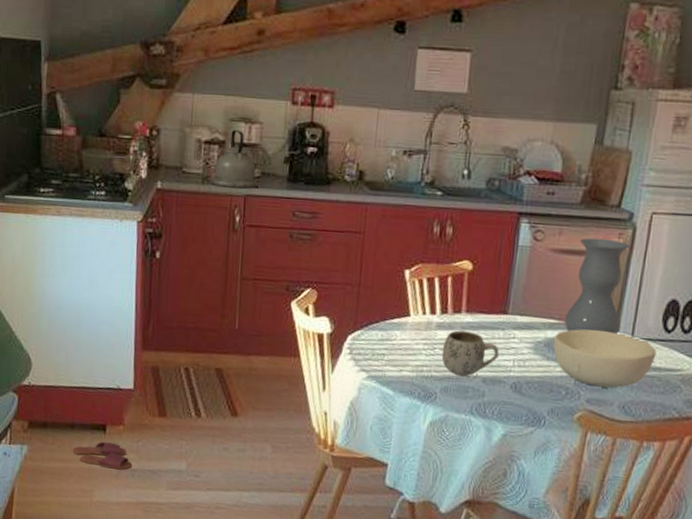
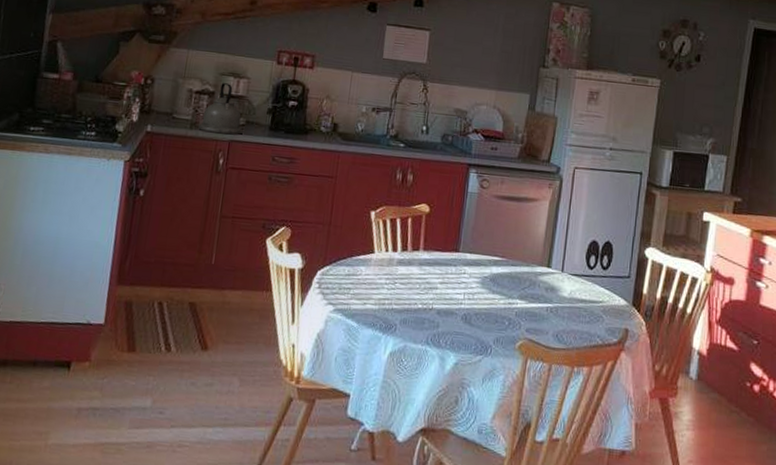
slippers: present [74,442,133,470] -> none [32,379,95,409]
mug: present [441,330,499,377] -> none [401,266,452,309]
bowl: present [553,329,657,388] -> none [497,265,582,319]
vase: present [564,237,630,334] -> none [506,187,558,270]

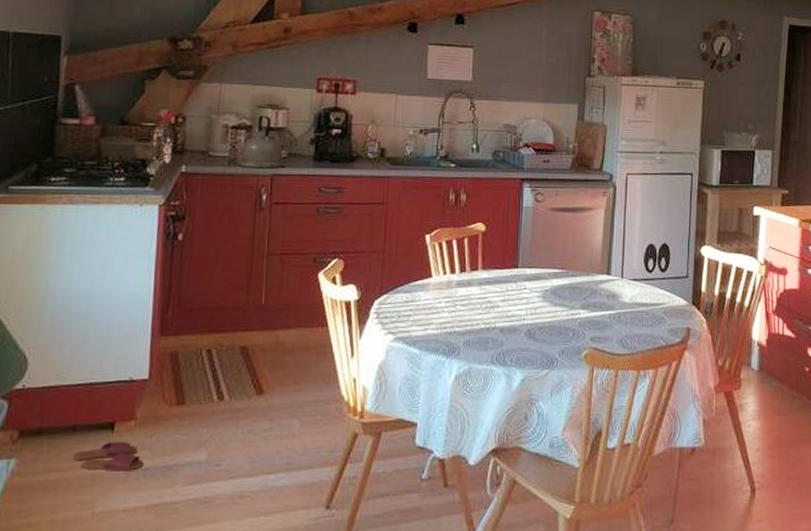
slippers: none [32,379,95,409] -> present [73,441,145,471]

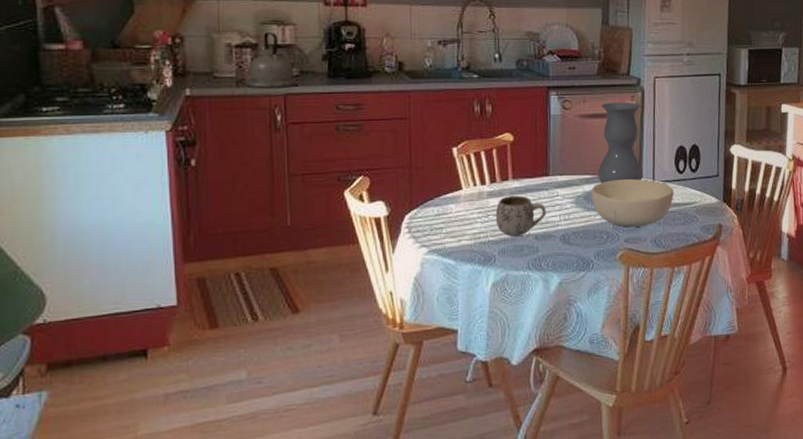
slippers: present [73,441,145,471] -> none [108,366,183,396]
mug: none [462,286,513,329] -> present [495,195,546,237]
bowl: none [558,275,642,326] -> present [591,178,674,227]
vase: none [566,197,613,278] -> present [598,102,643,183]

